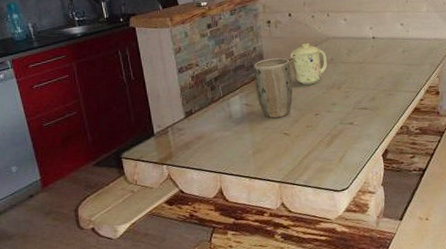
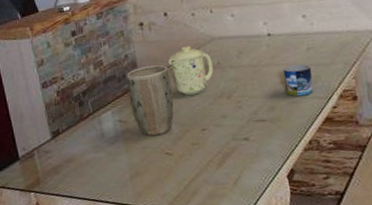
mug: none [383,63,406,90] -> present [283,64,314,97]

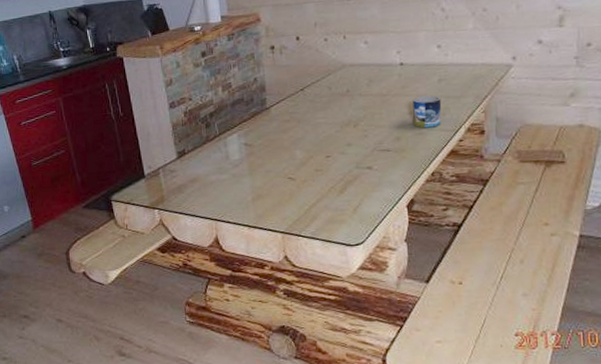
plant pot: present [126,65,174,136] -> none [254,90,300,161]
mug: present [168,46,214,96] -> none [297,72,342,122]

